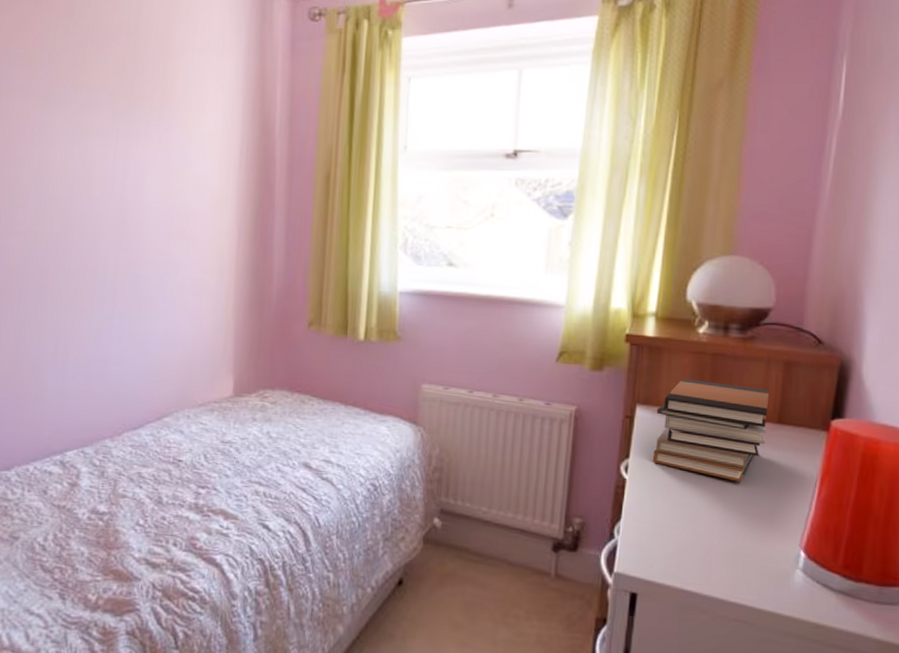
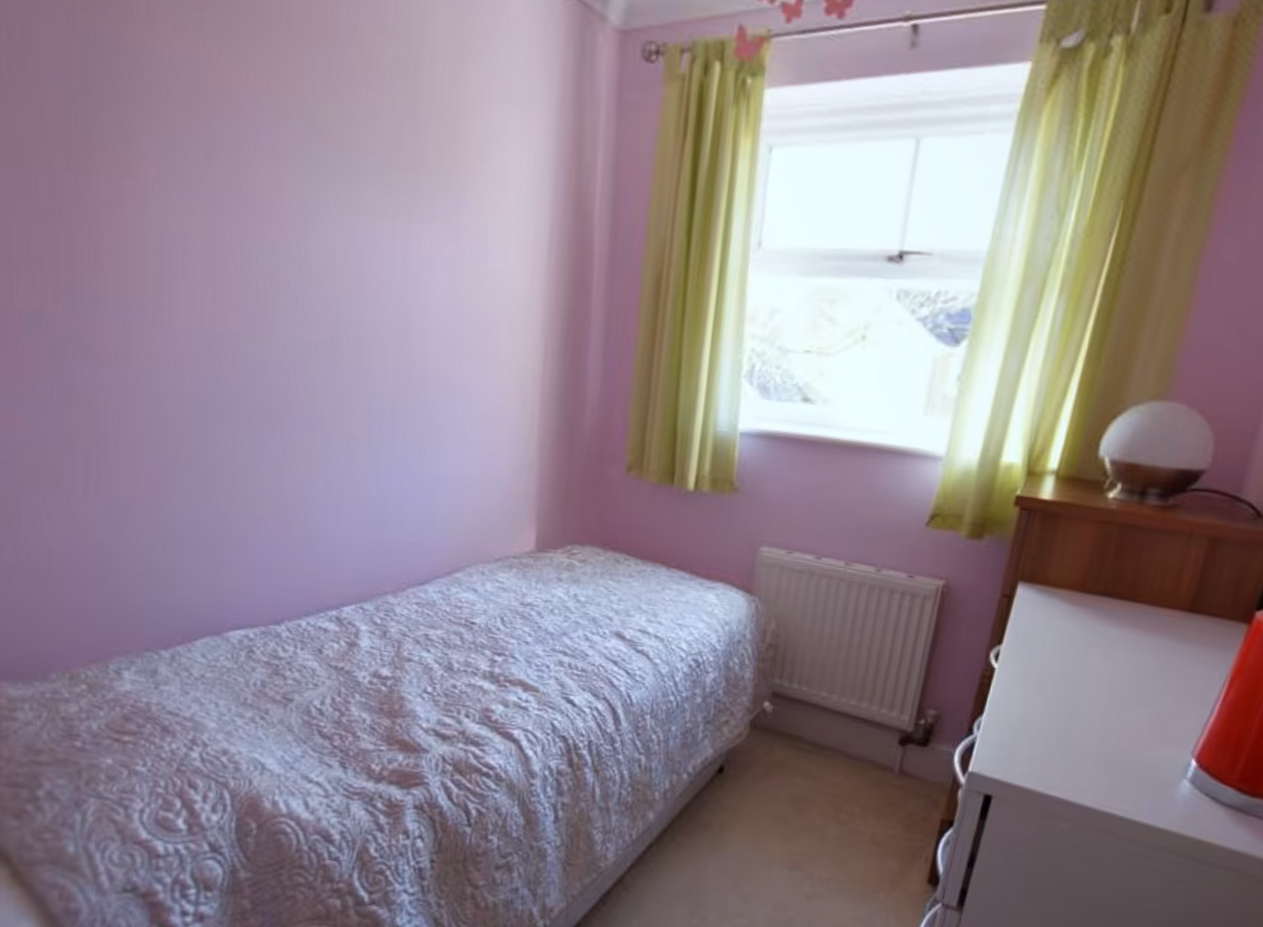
book stack: present [652,378,770,482] -> none [1029,553,1185,678]

